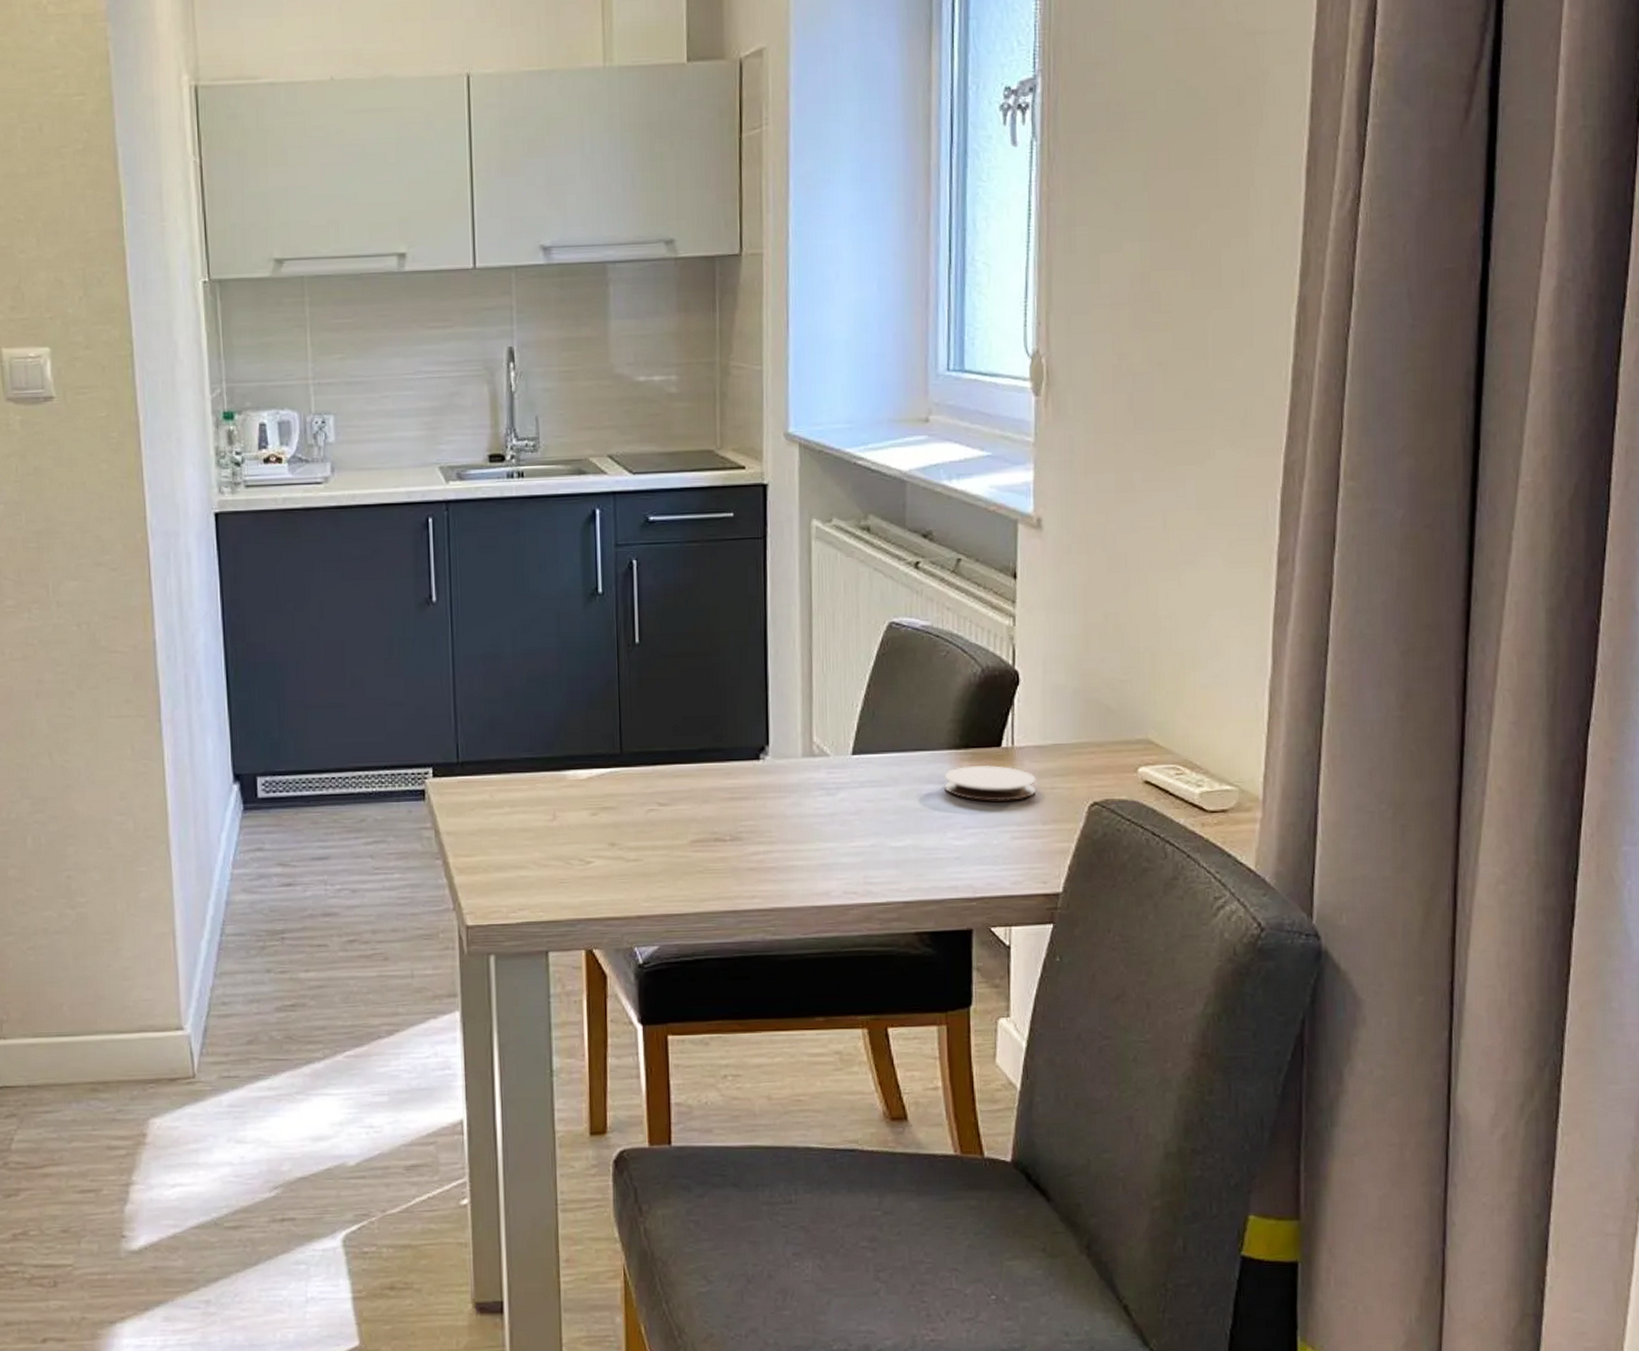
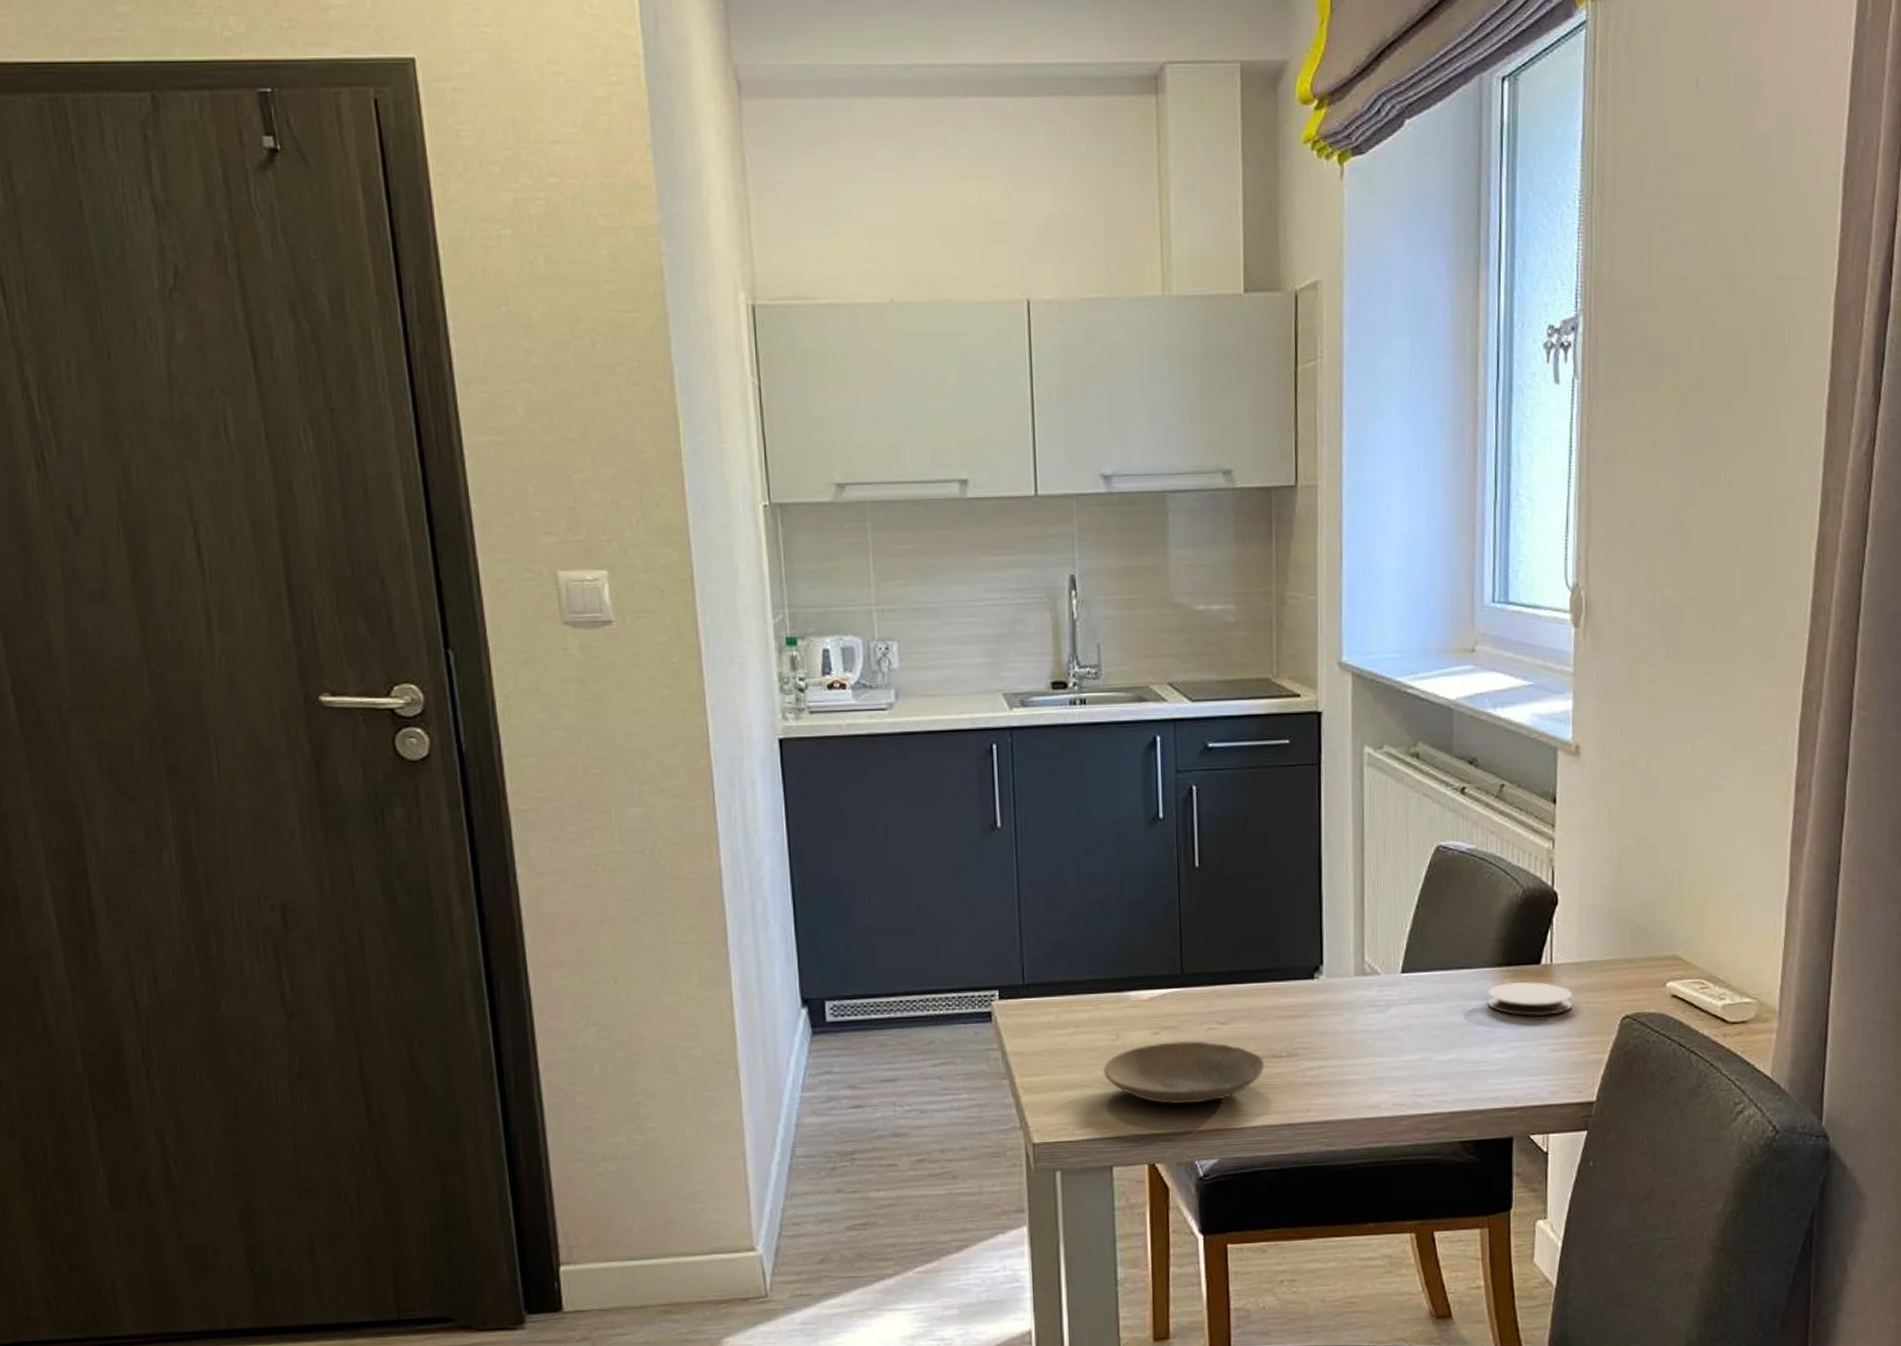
plate: none [540,823,708,889] -> present [1104,1041,1265,1105]

